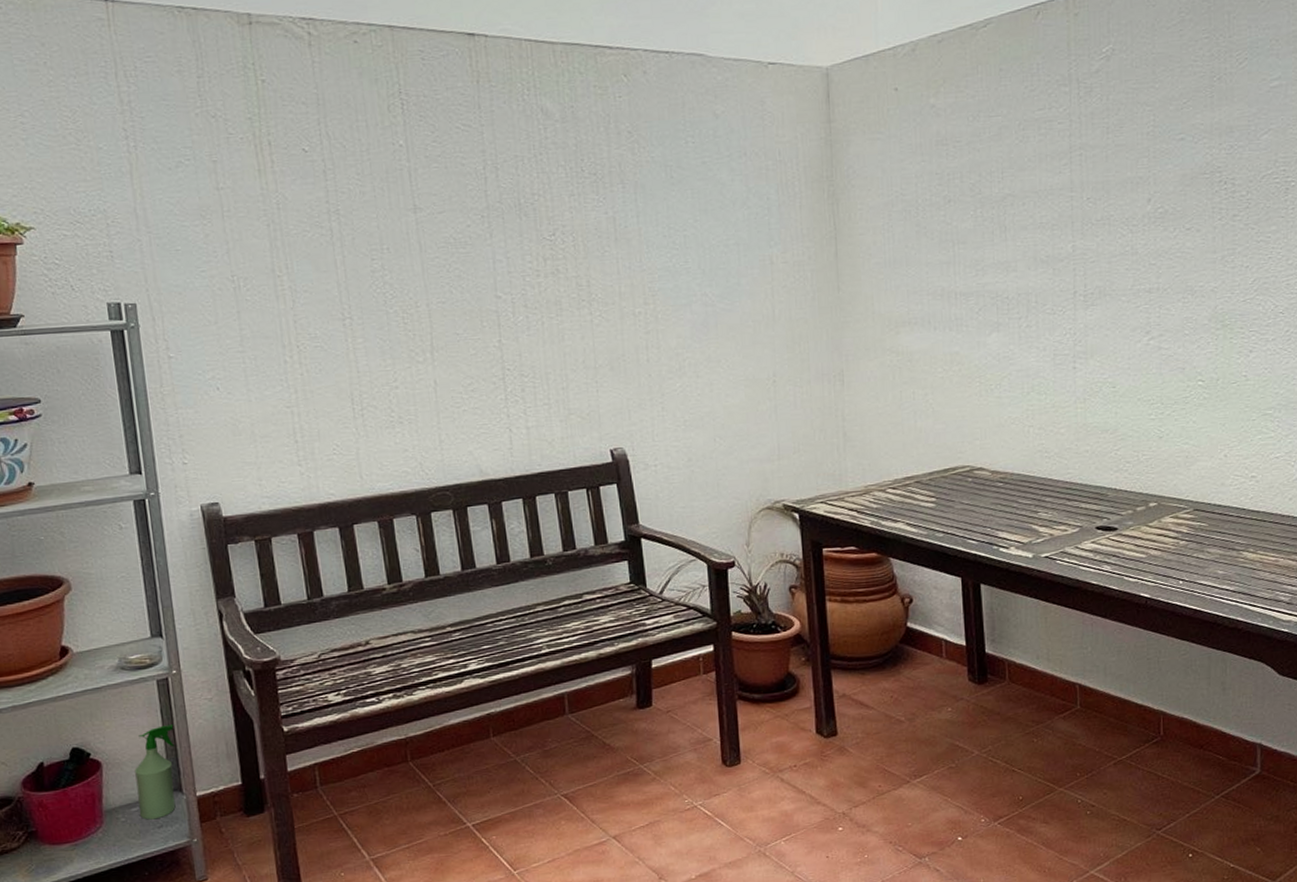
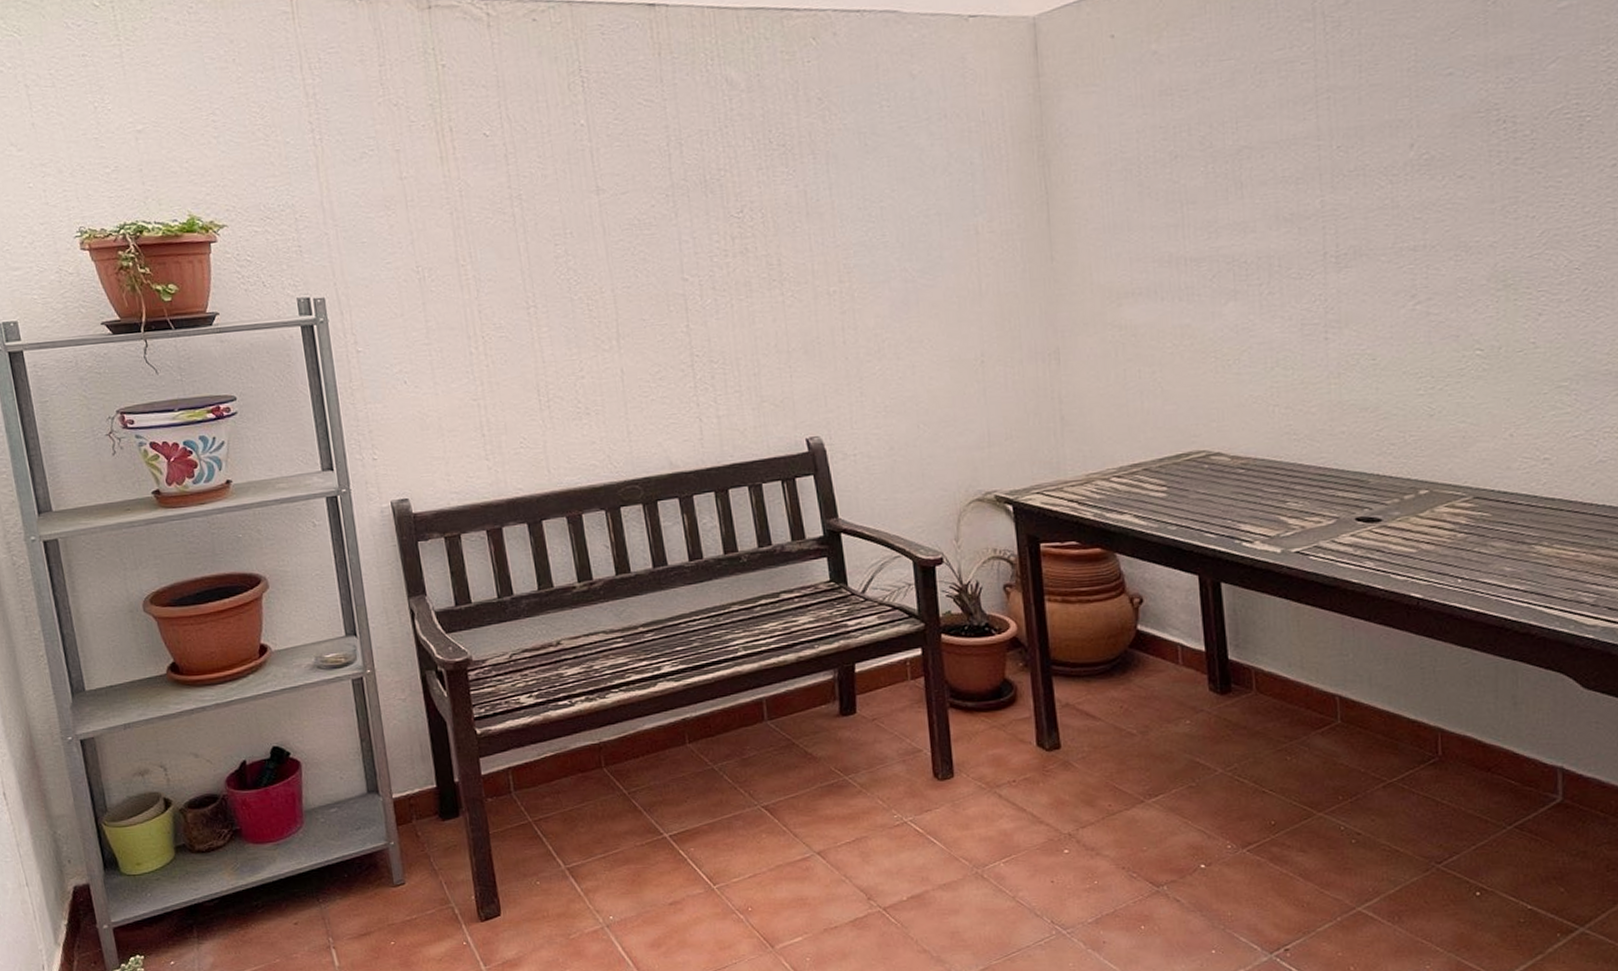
spray bottle: present [135,725,176,820] -> none [332,725,373,821]

